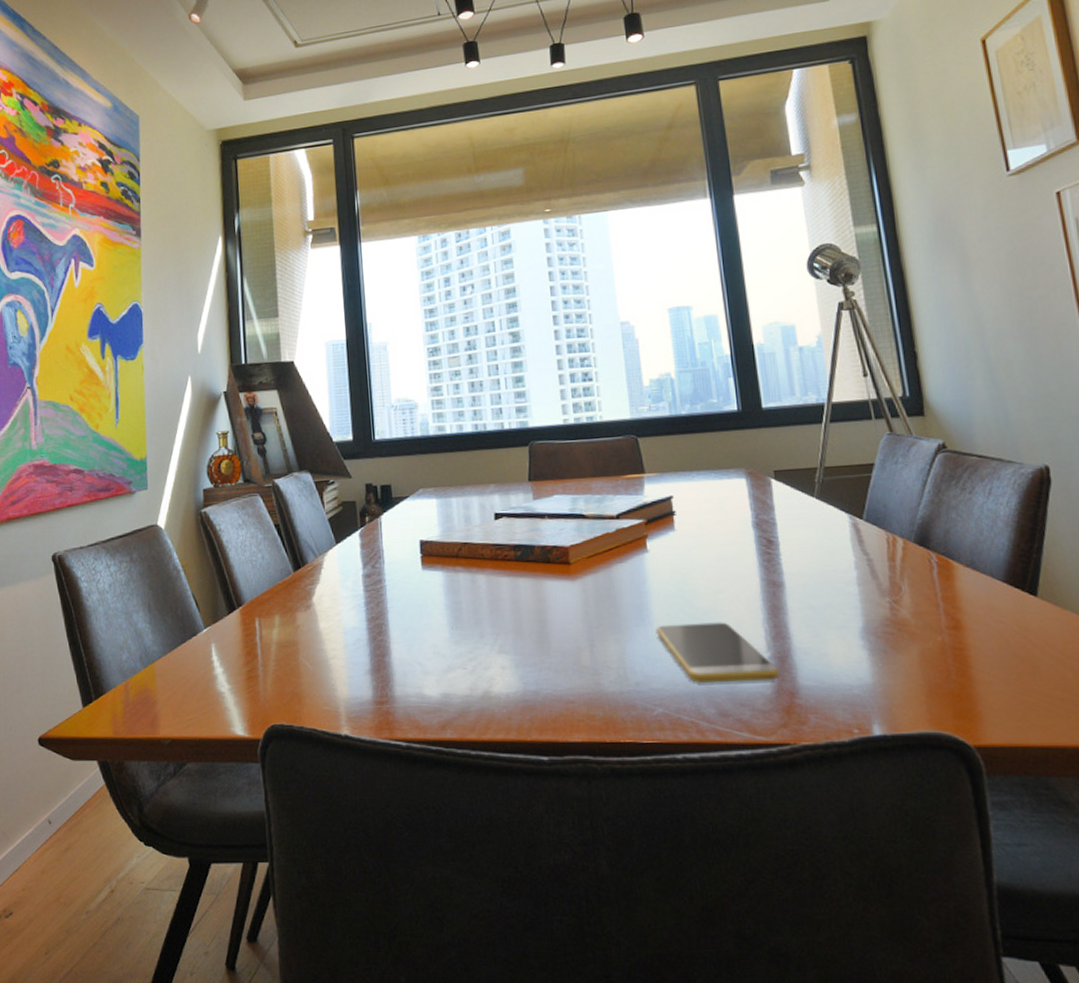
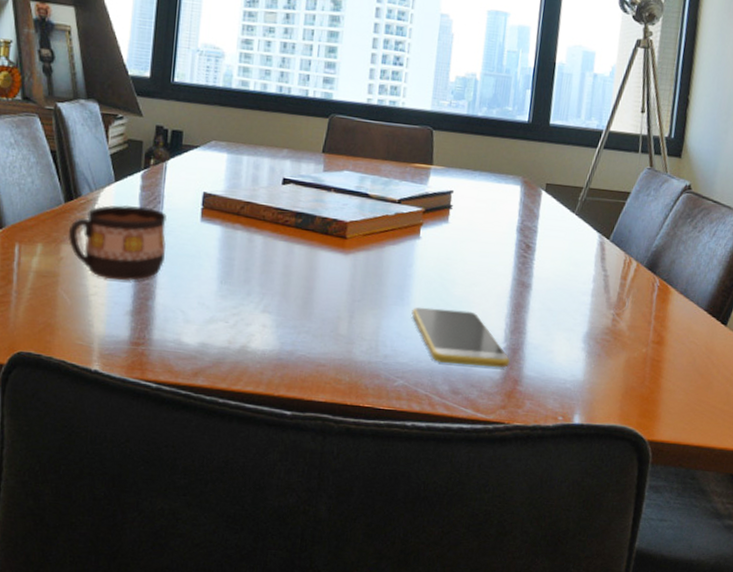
cup: none [300,563,394,641] -> present [68,204,167,281]

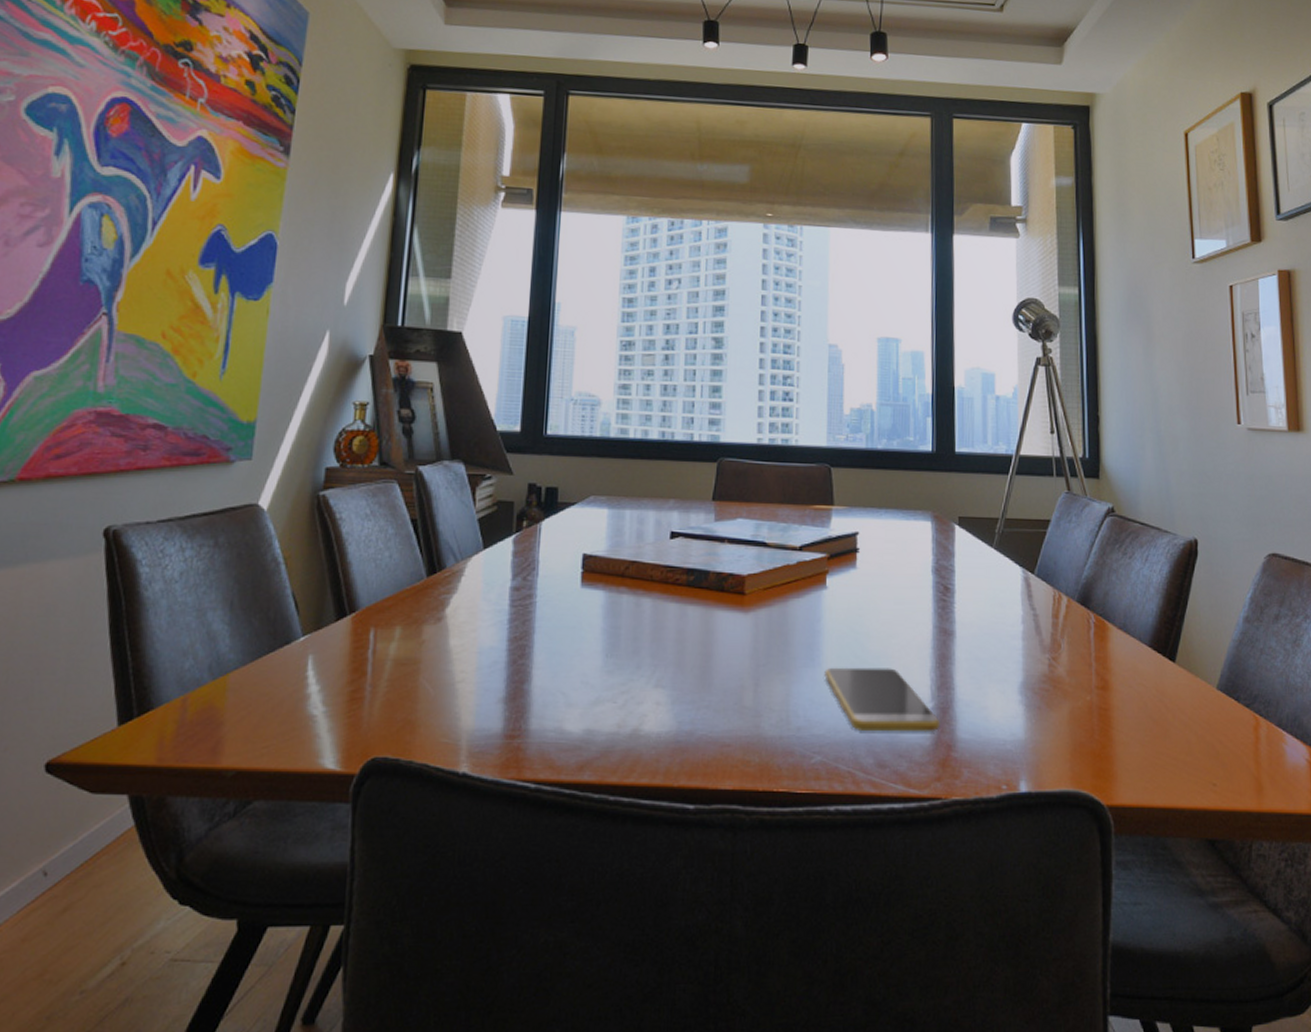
cup: present [68,204,167,281] -> none [431,574,542,663]

